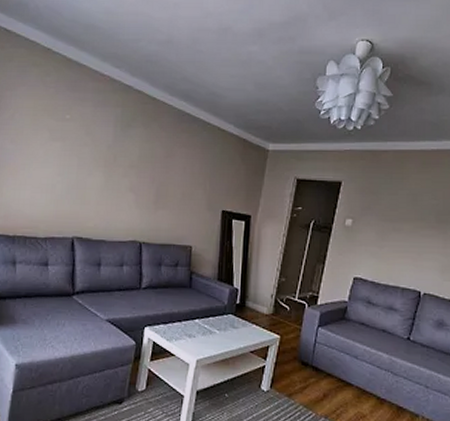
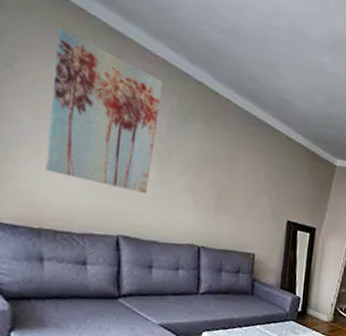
wall art: none [19,67,109,196] -> present [44,27,163,193]

